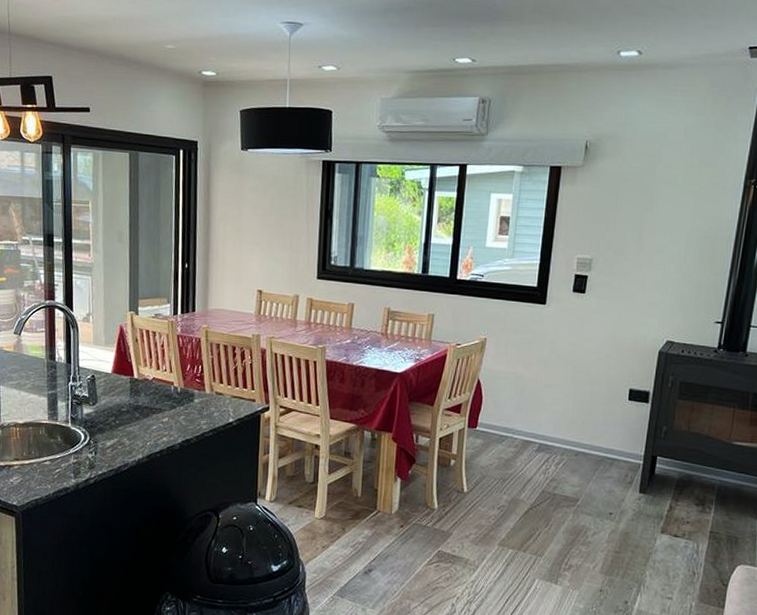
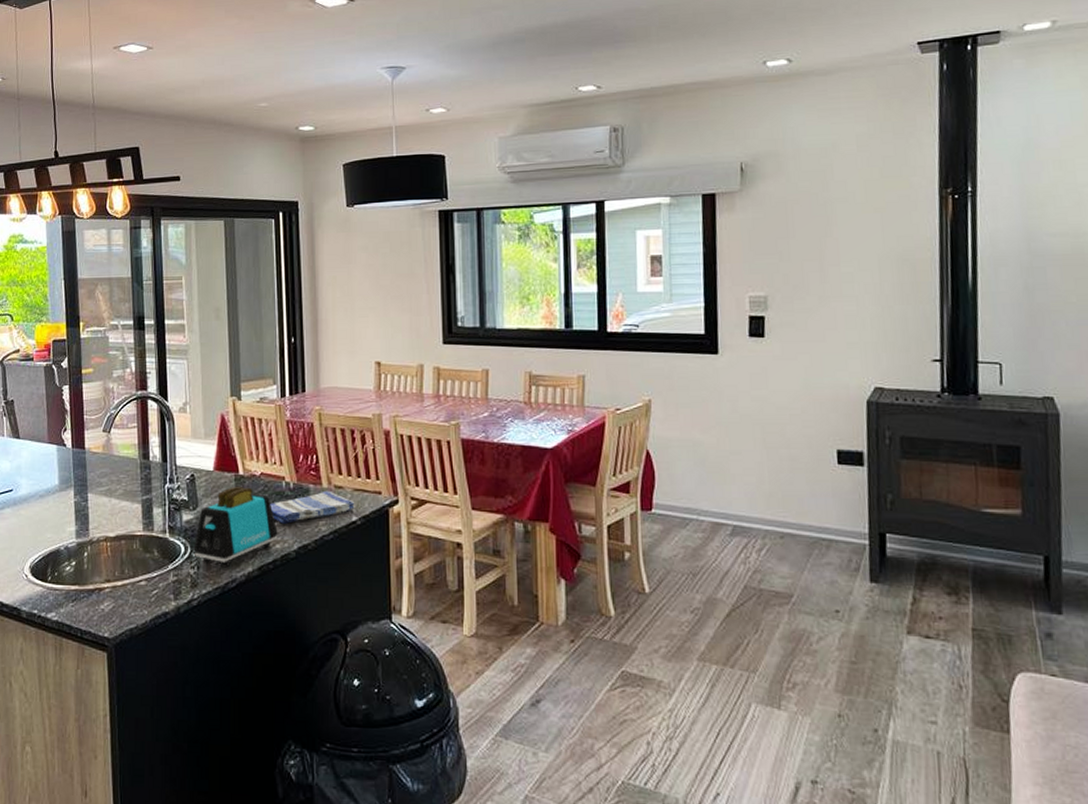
toaster: none [92,387,166,454] -> present [193,486,278,568]
dish towel: none [159,396,232,421] -> present [270,490,355,524]

